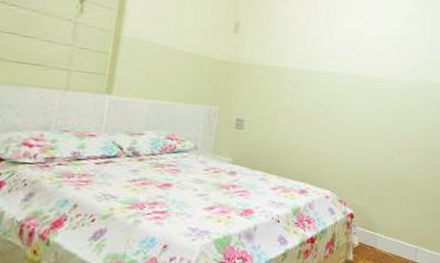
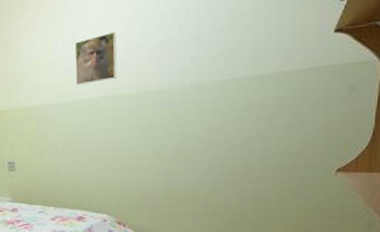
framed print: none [322,16,366,60] -> present [74,31,117,85]

